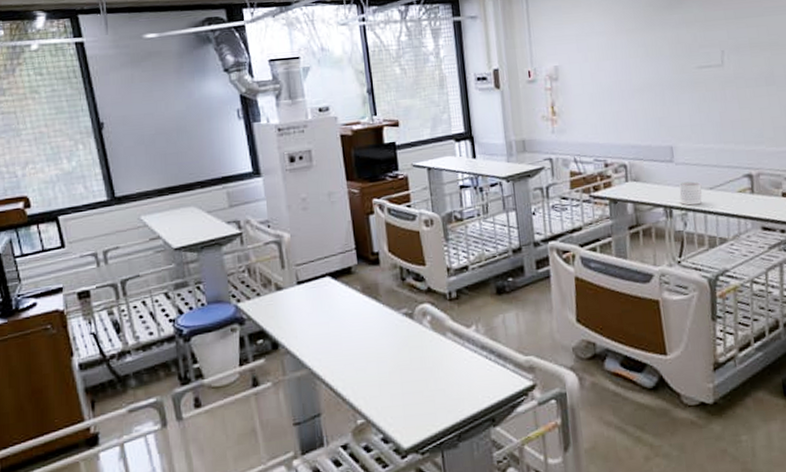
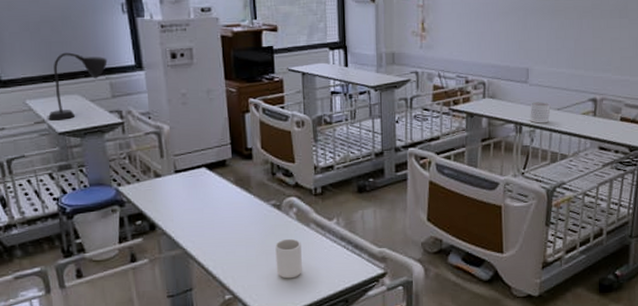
desk lamp: none [162,163,224,236] -> present [47,52,108,121]
cup: none [409,350,441,398] -> present [275,238,302,279]

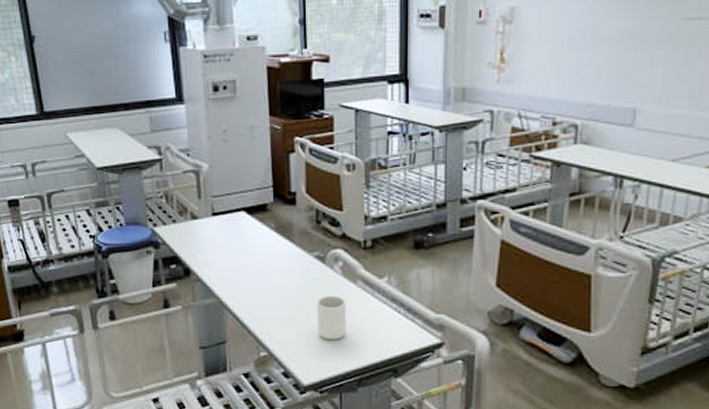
desk lamp: present [47,52,108,121] -> none [86,84,148,155]
mug: present [529,102,551,124] -> none [633,150,663,177]

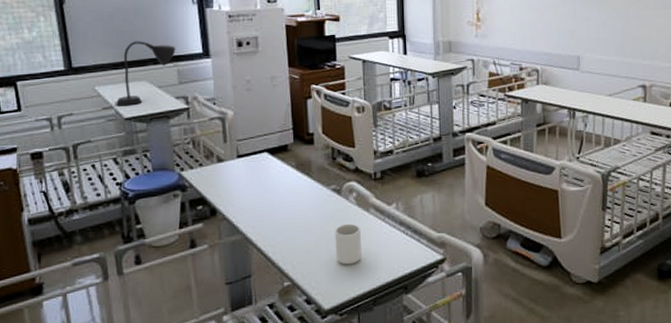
desk lamp: none [86,84,148,155] -> present [115,41,176,106]

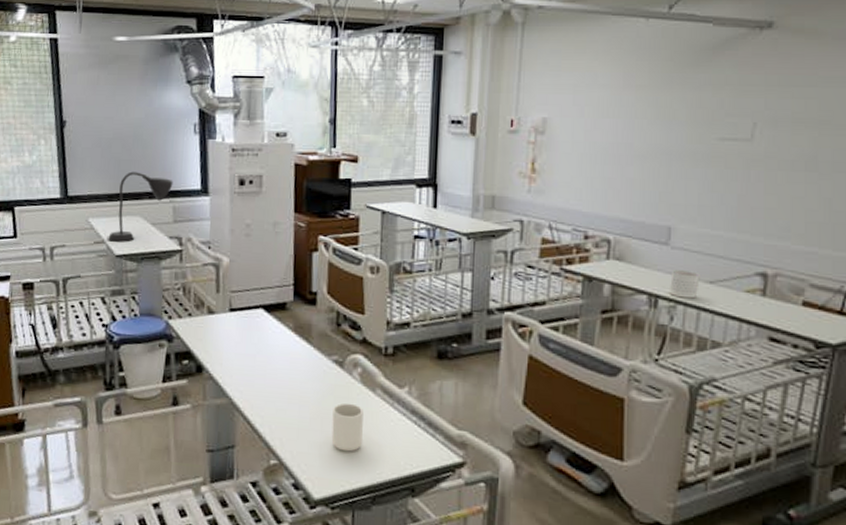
mug: none [582,88,602,109] -> present [668,270,700,299]

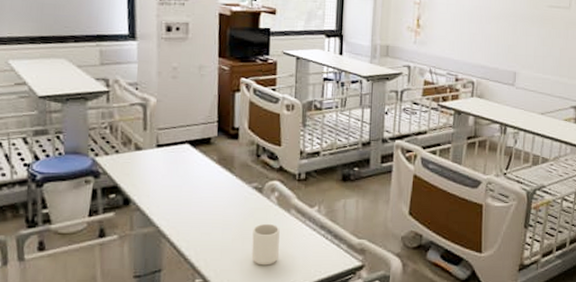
desk lamp: present [107,171,174,242] -> none [29,15,100,84]
mug: present [668,270,700,299] -> none [514,105,535,126]

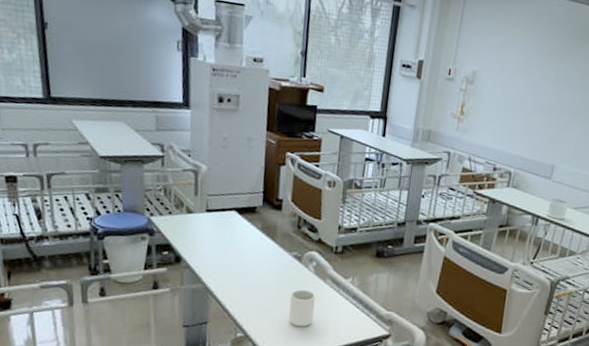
mug: none [514,105,535,126] -> present [546,198,569,220]

